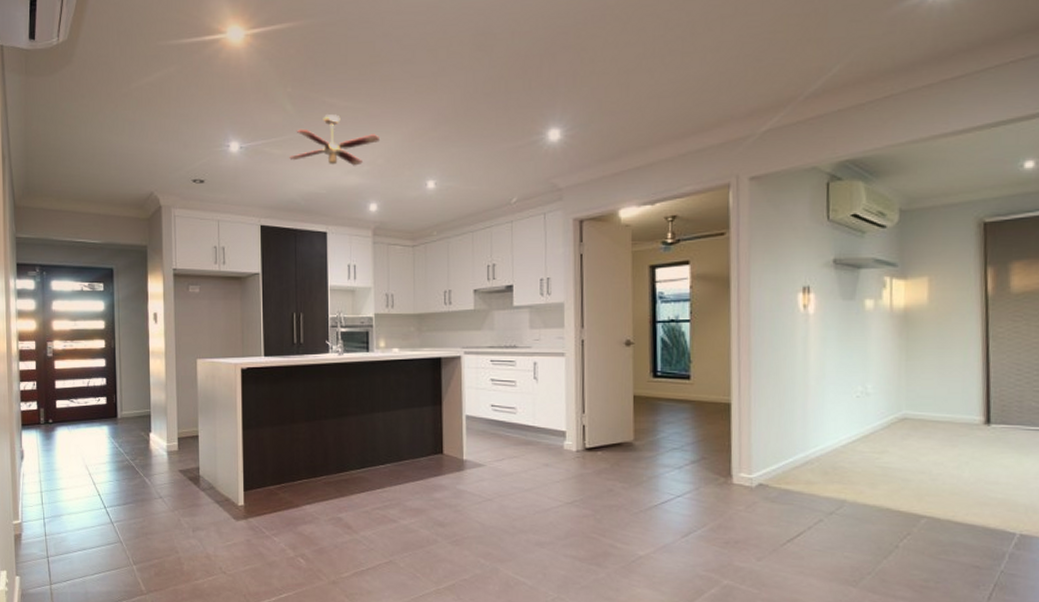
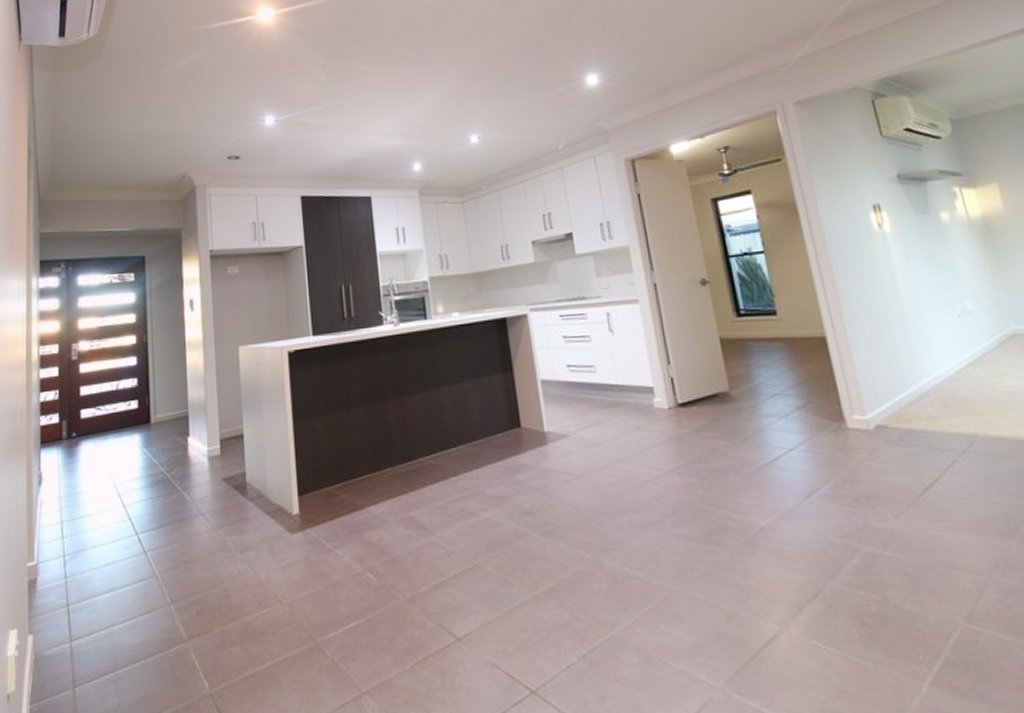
ceiling fan: present [289,114,379,166] -> none [326,80,417,129]

